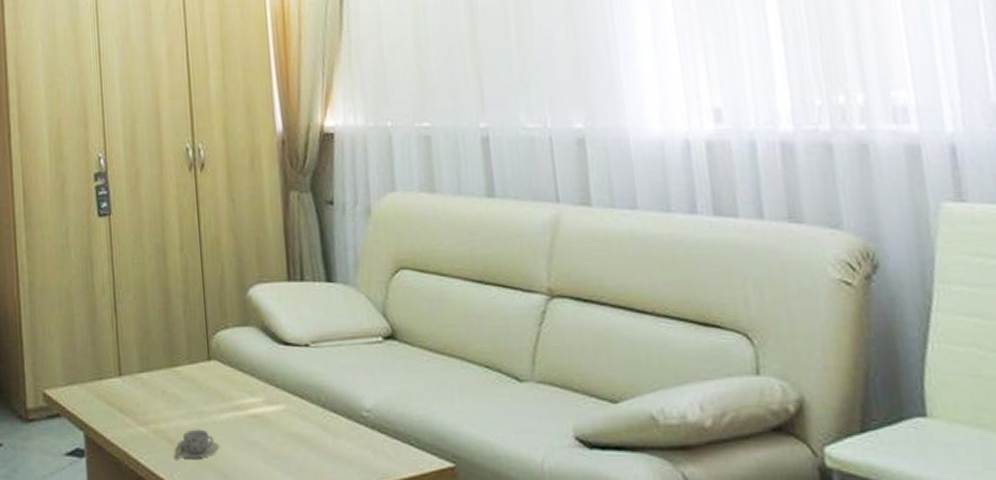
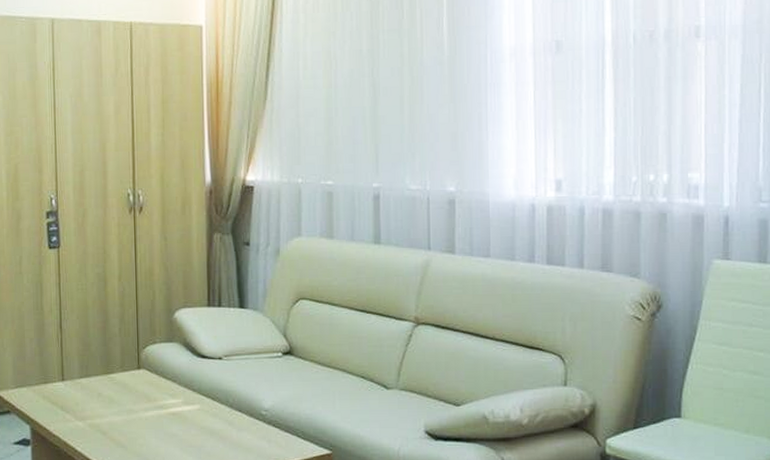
teacup: present [174,429,220,459] -> none [106,424,144,447]

